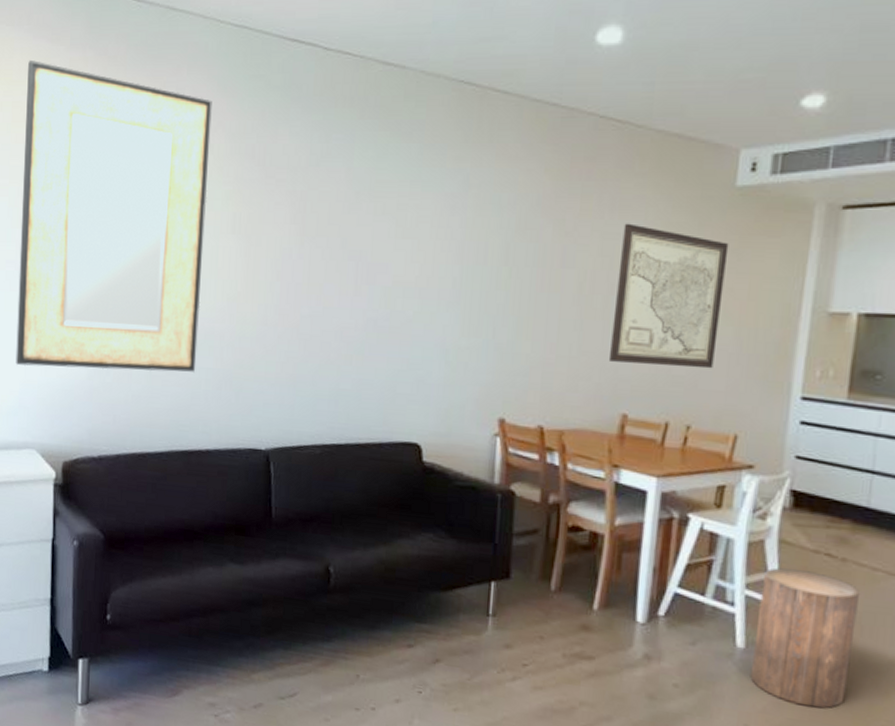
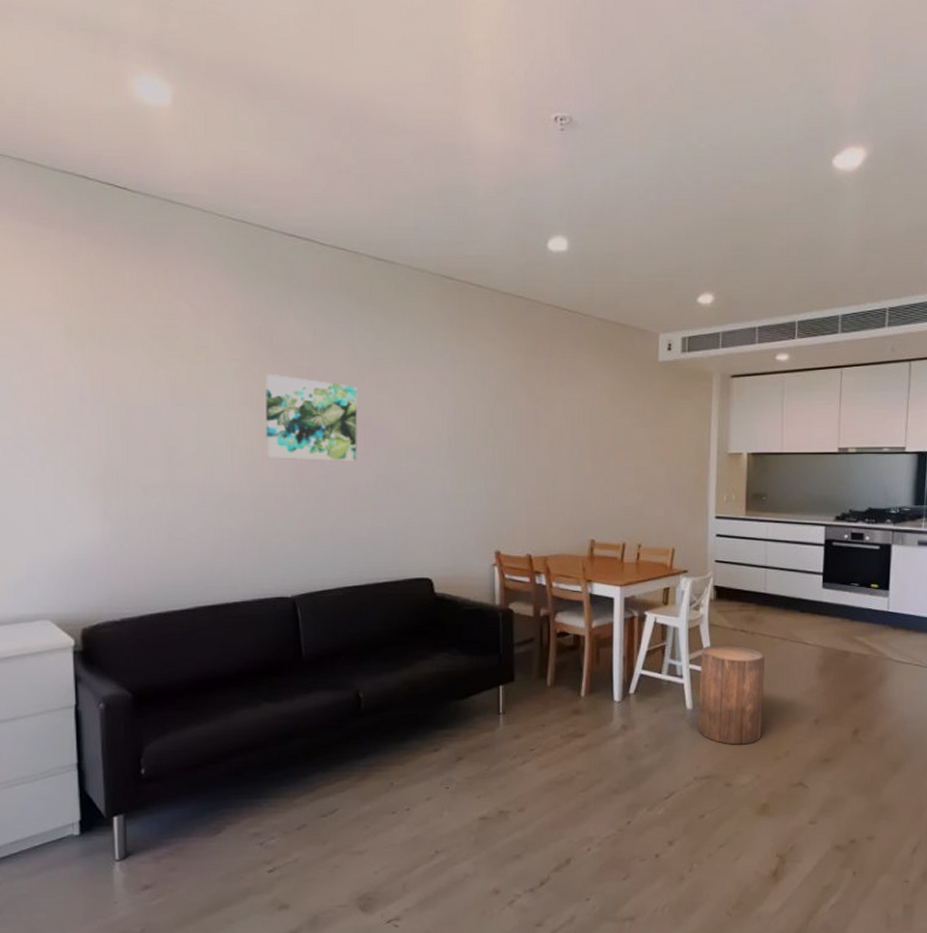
home mirror: present [16,60,212,372] -> none [15,242,218,540]
wall art: none [249,198,353,302] -> present [265,374,358,462]
wall art: present [608,223,729,369] -> none [577,390,657,500]

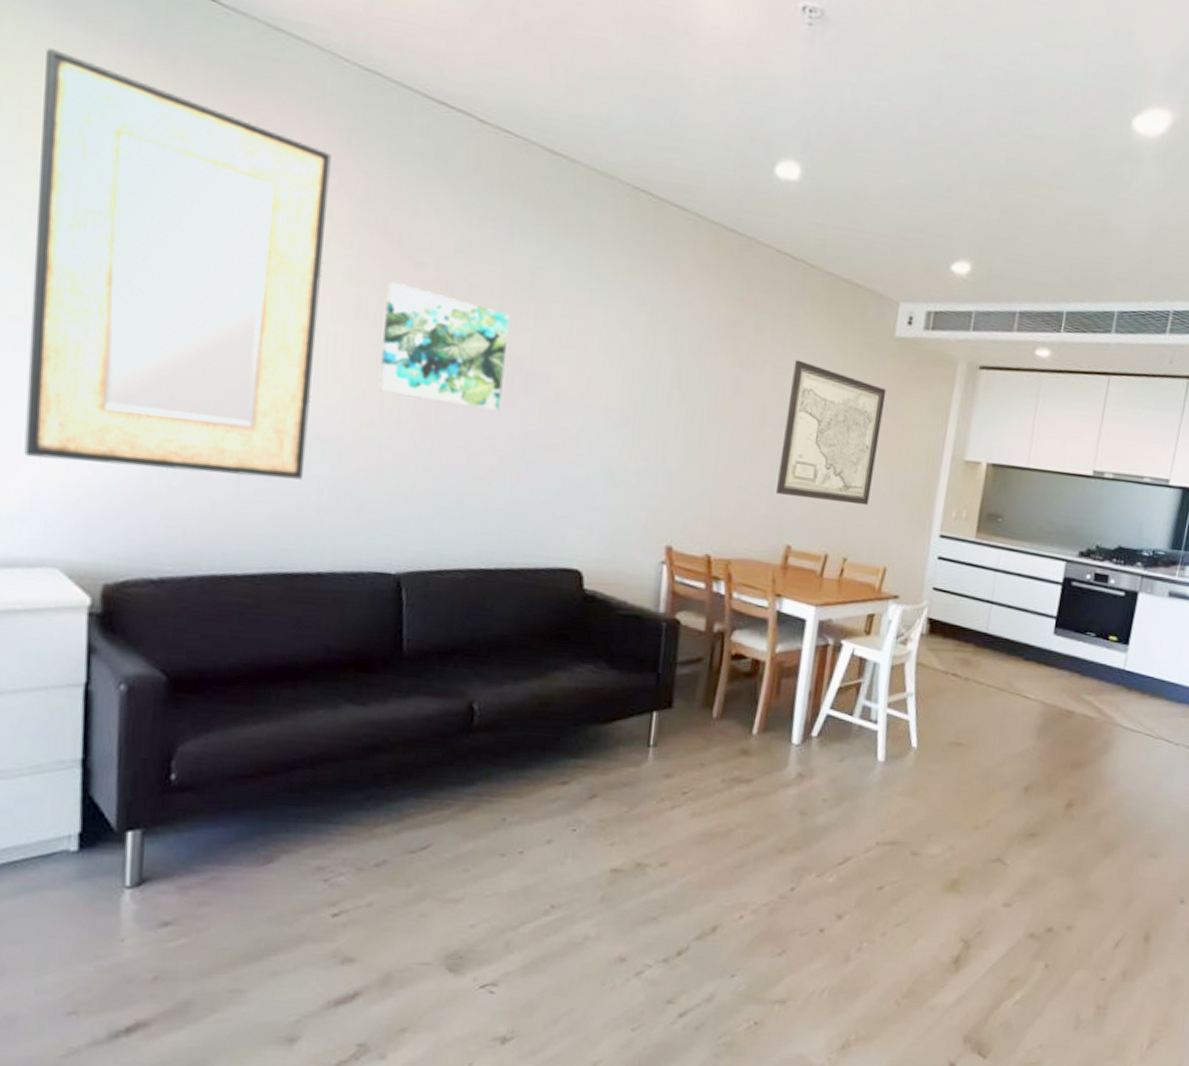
home mirror: none [15,242,218,540] -> present [24,48,331,480]
wall art: none [577,390,657,500] -> present [775,359,887,506]
stool: present [698,645,766,745] -> none [888,688,978,809]

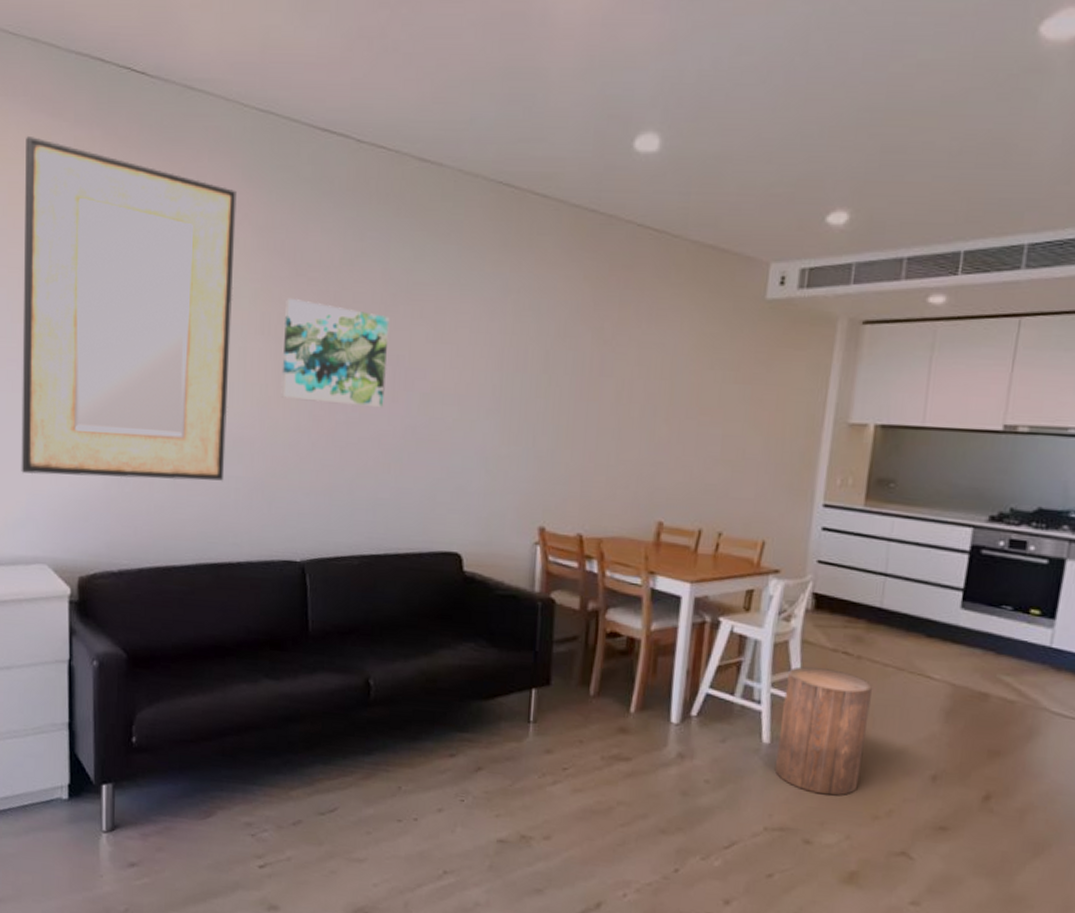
wall art: present [775,359,887,506] -> none [645,333,759,478]
stool: none [888,688,978,809] -> present [774,666,873,796]

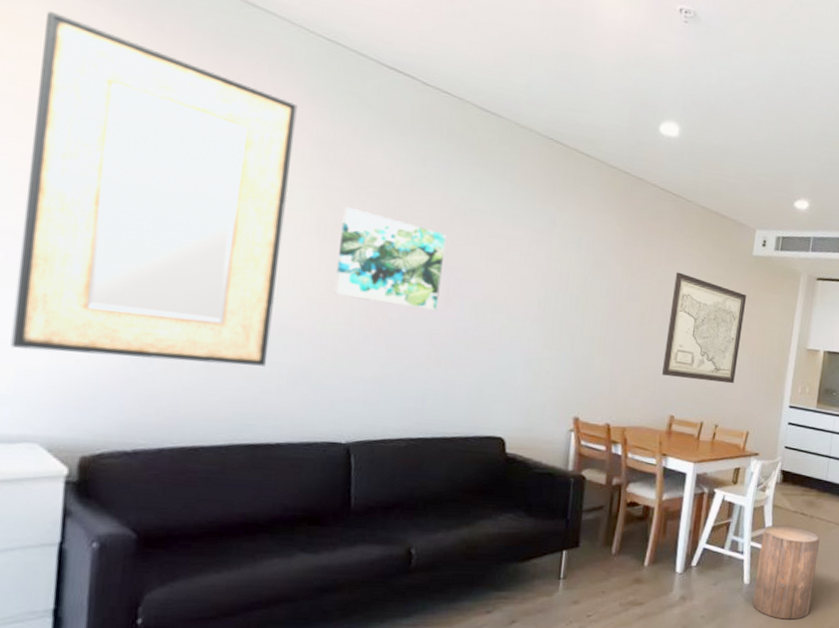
wall art: none [645,333,759,478] -> present [661,272,747,384]

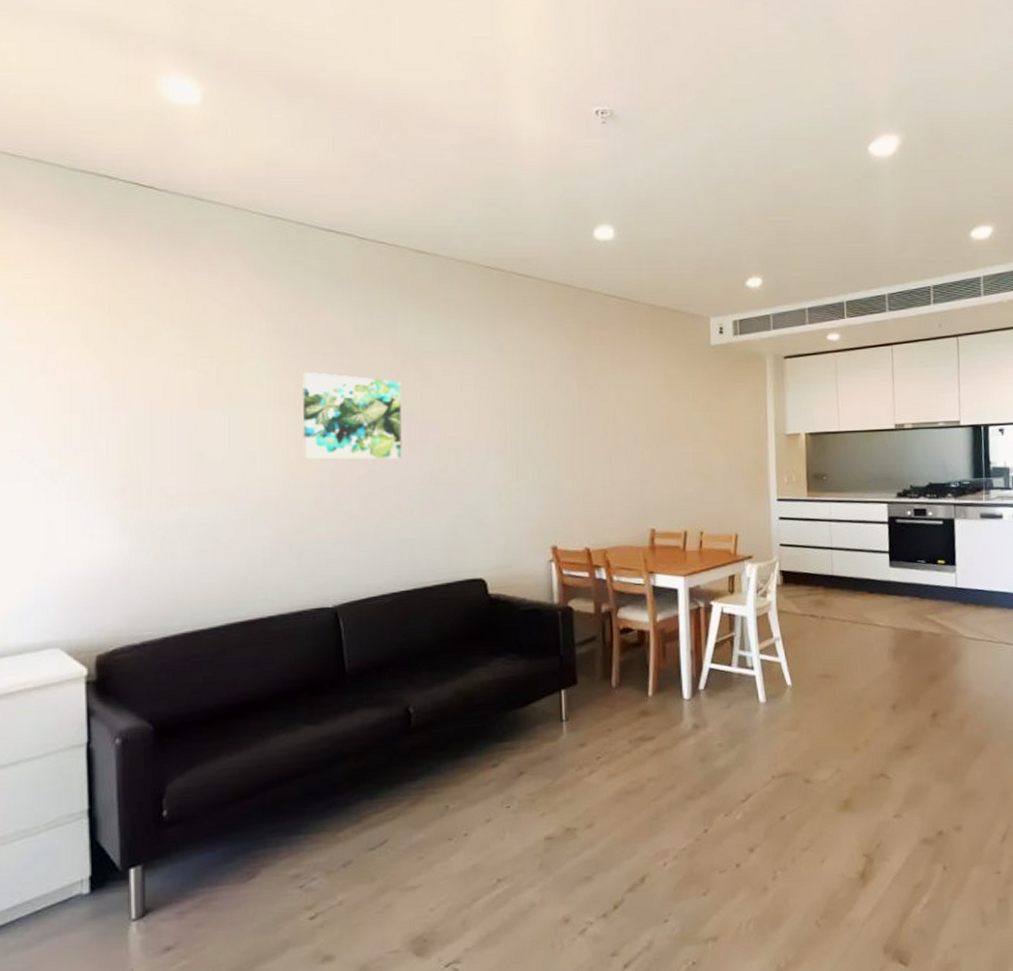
home mirror: present [11,11,297,366] -> none [27,244,251,560]
wall art: present [661,272,747,384] -> none [633,377,713,488]
stool: present [752,525,821,620] -> none [771,631,839,738]

